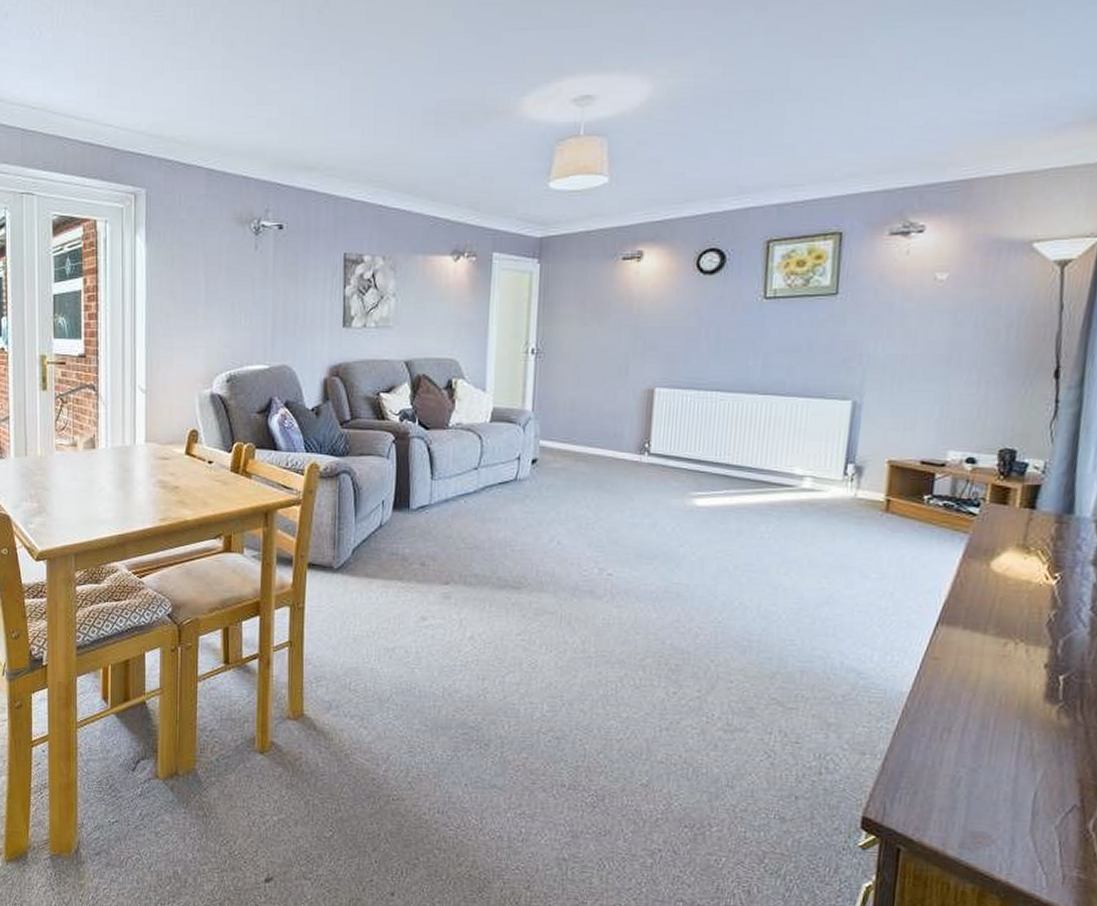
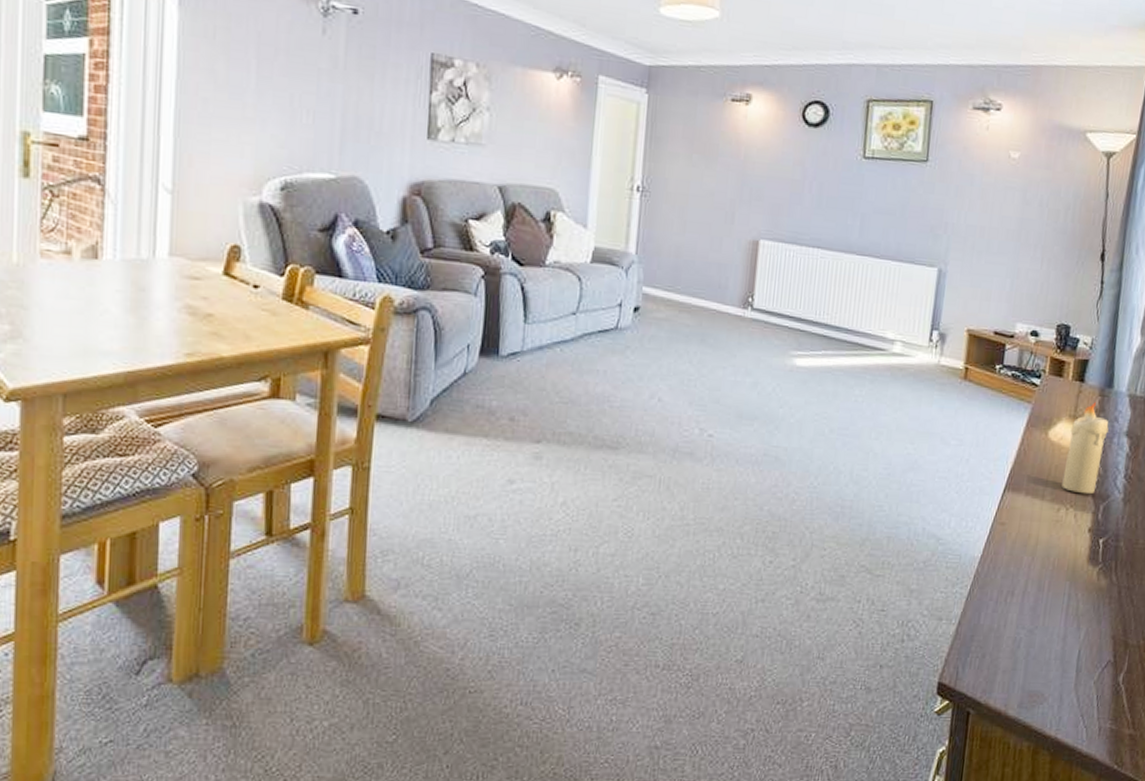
candle: none [1009,530,1069,628] -> present [1062,402,1109,495]

